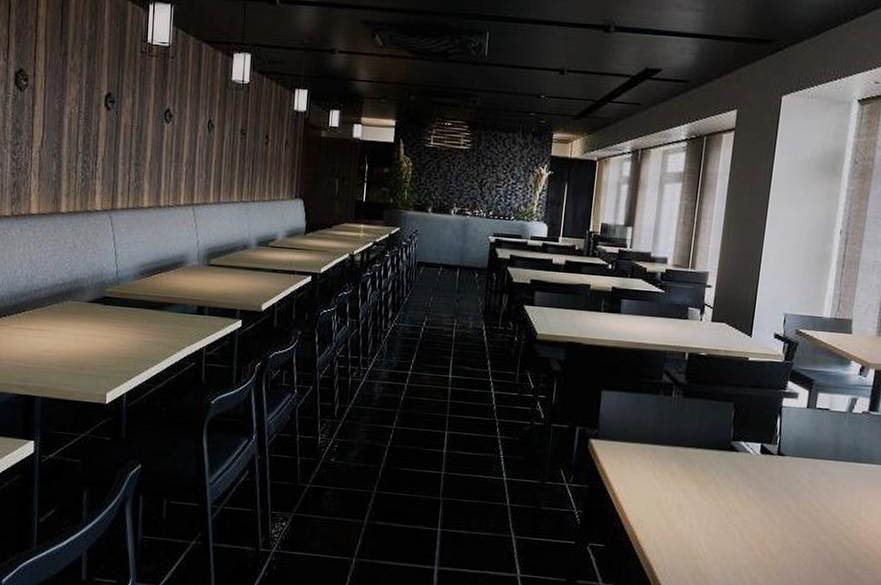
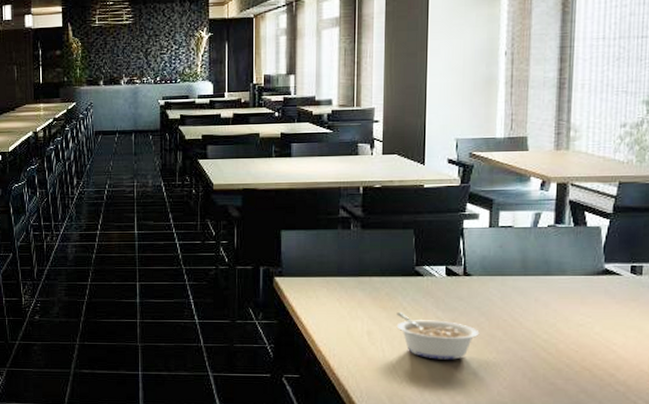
legume: none [707,487,787,541] -> present [396,312,480,360]

